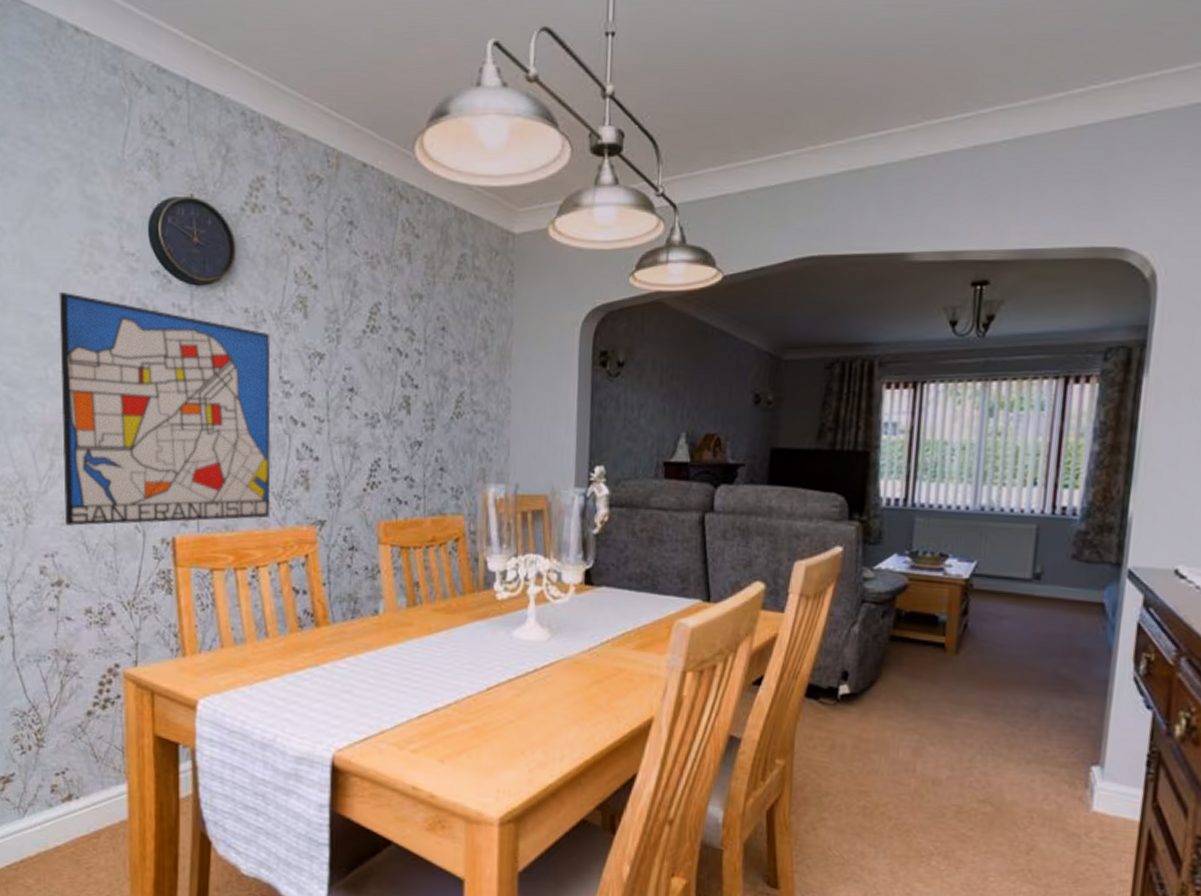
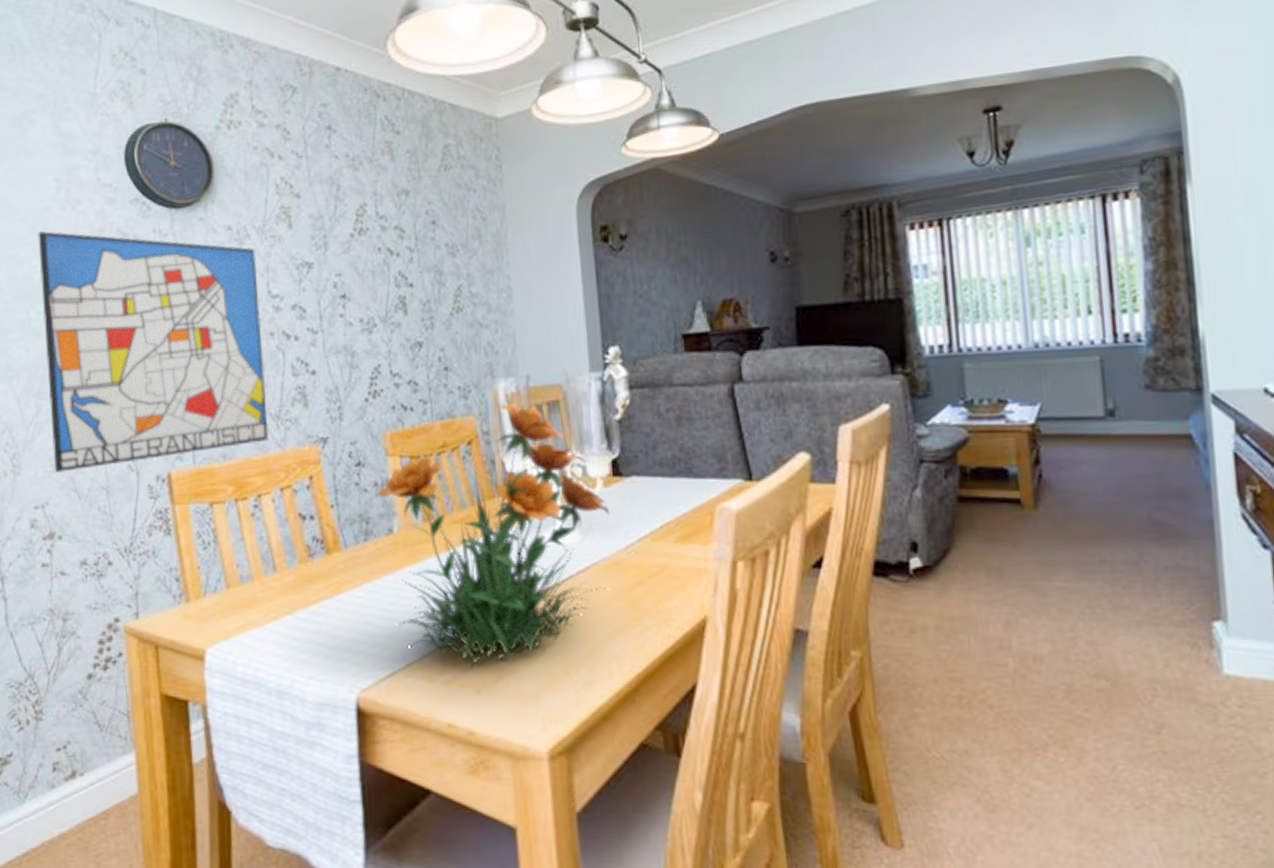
flower plant: none [368,506,578,739] -> present [379,402,609,666]

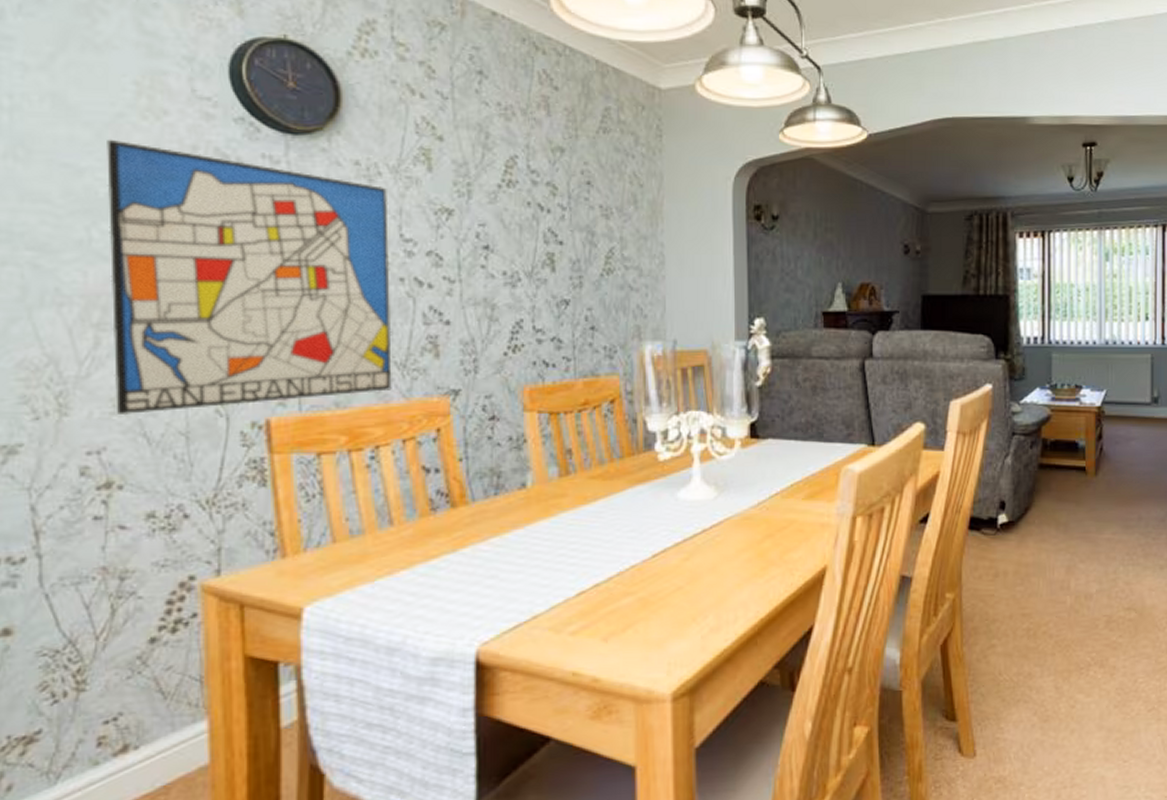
flower plant: present [379,402,609,666] -> none [513,364,745,616]

